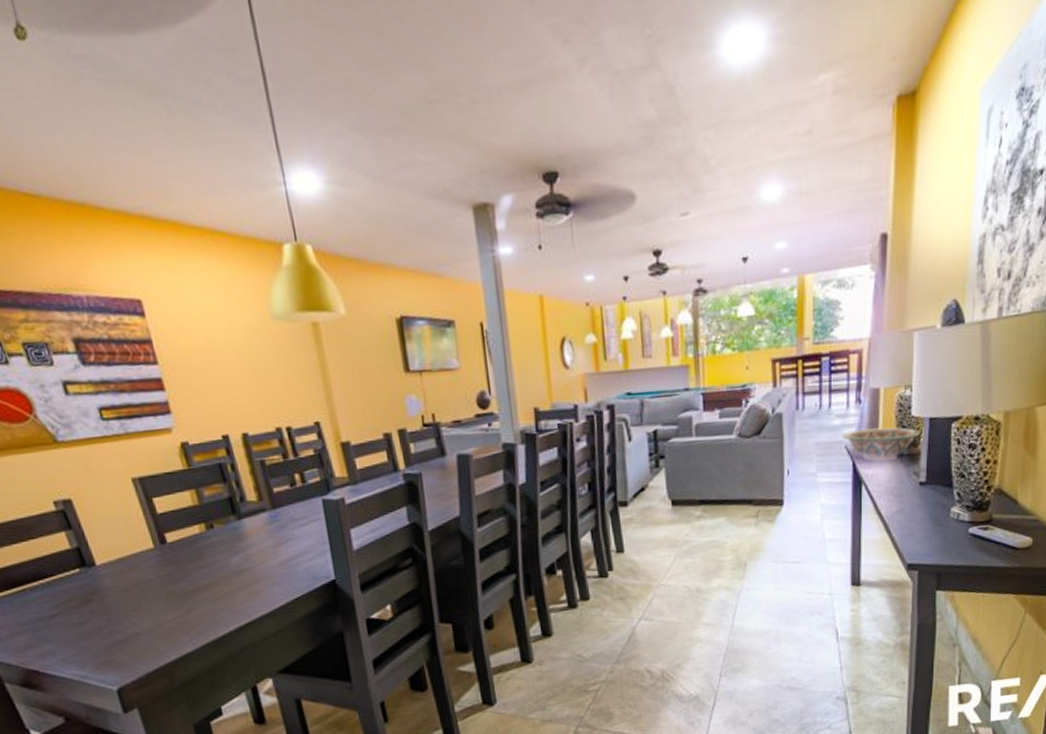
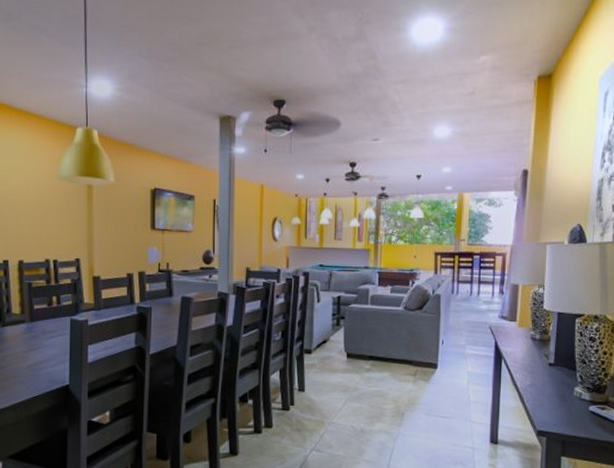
decorative bowl: present [843,427,921,462] -> none [488,315,551,343]

